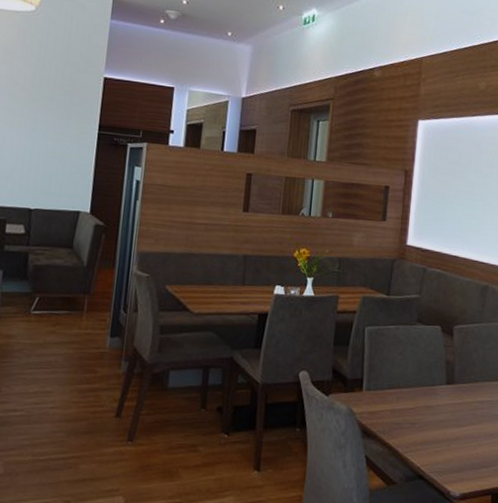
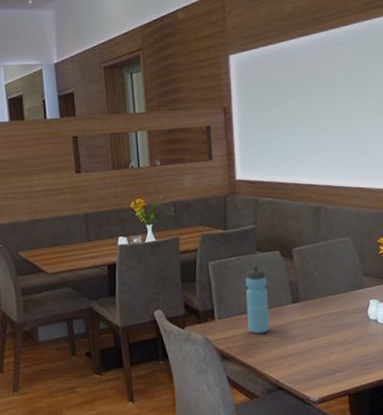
water bottle: none [396,338,423,413] -> present [245,266,270,334]

